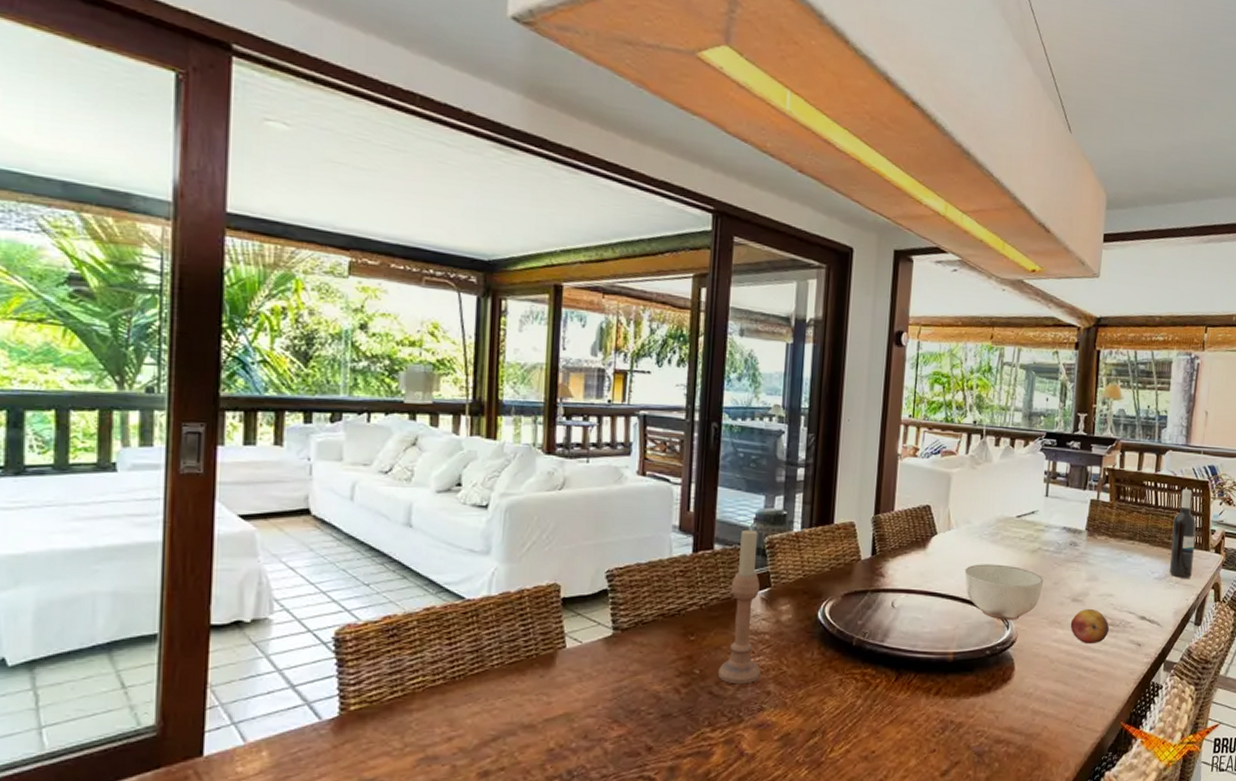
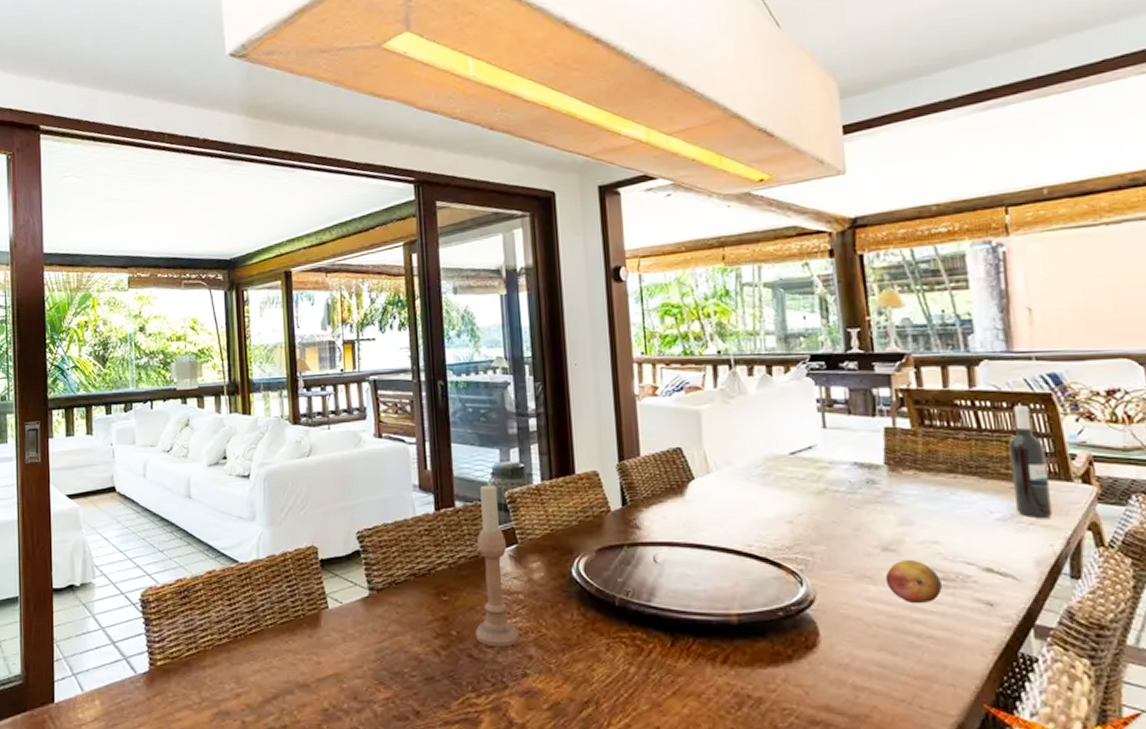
bowl: present [964,564,1044,620] -> none [735,510,840,575]

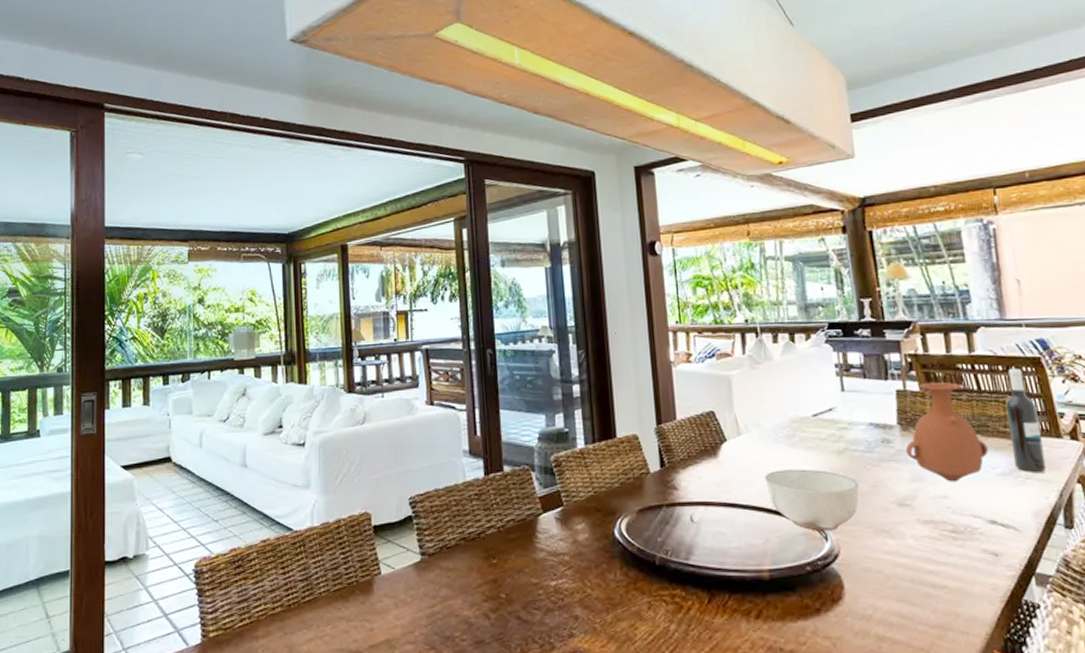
candlestick: present [474,485,519,648] -> none [523,449,566,609]
bowl: none [735,510,840,575] -> present [764,469,859,531]
fruit: present [885,559,942,604] -> none [901,513,952,556]
vase: none [892,419,987,527] -> present [905,381,989,482]

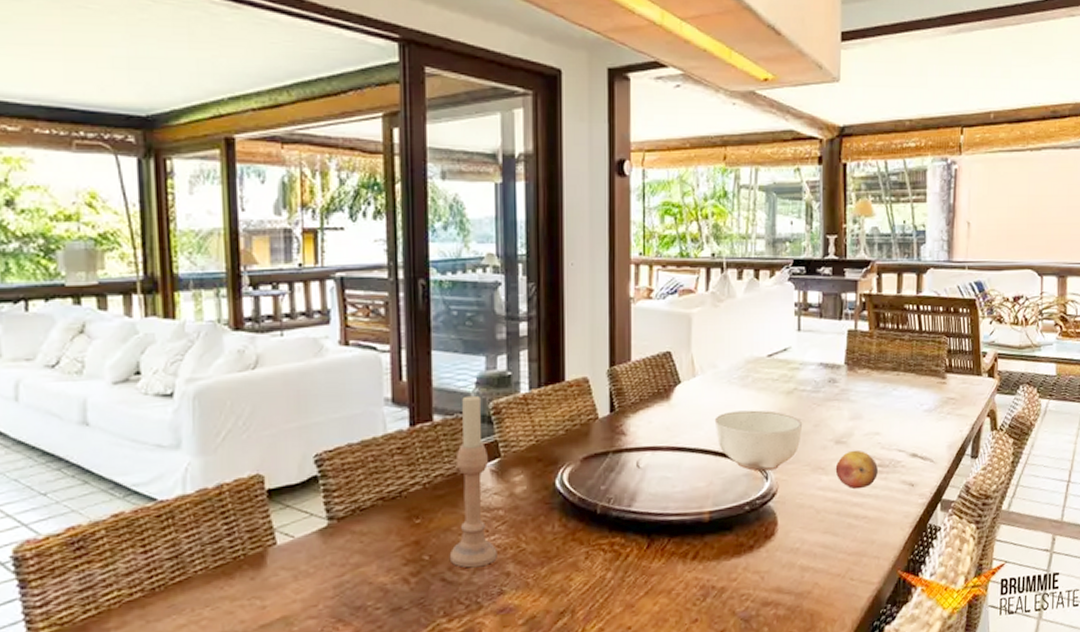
candlestick: none [523,449,566,609] -> present [449,395,497,568]
fruit: none [901,513,952,556] -> present [835,450,878,489]
vase: present [905,381,989,482] -> none [848,322,920,419]
wine bottle: present [1005,368,1046,472] -> none [939,309,966,408]

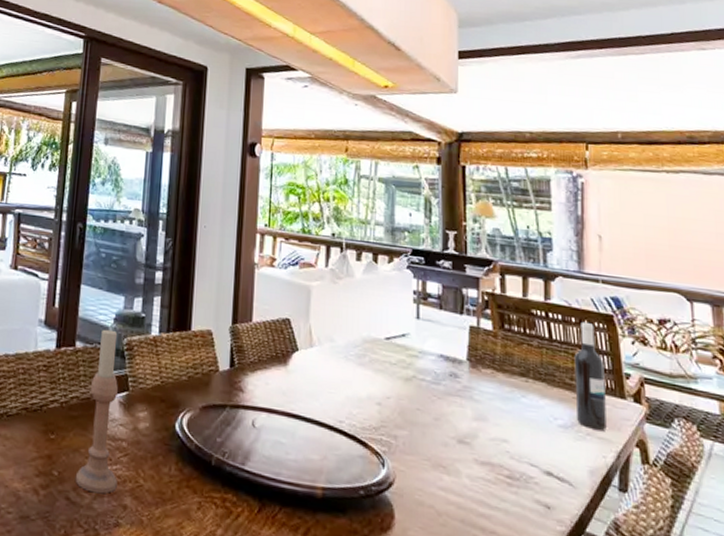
bowl: present [714,410,803,472] -> none [330,387,422,458]
fruit: present [835,450,878,489] -> none [458,453,507,499]
wine bottle: none [939,309,966,408] -> present [574,321,607,430]

